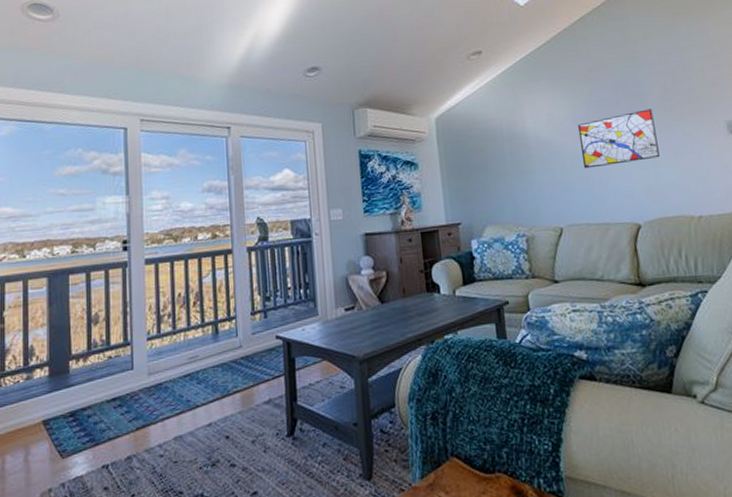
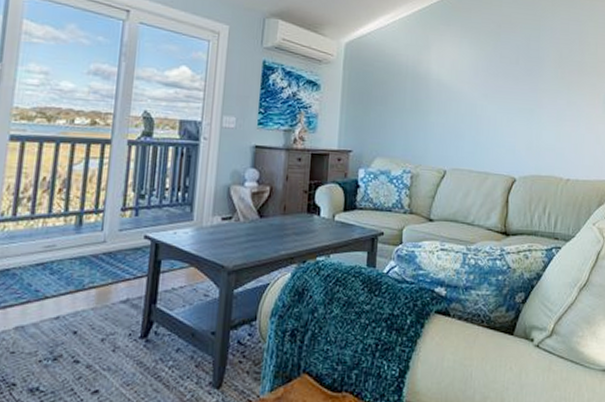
wall art: present [577,109,660,169] -> none [476,72,546,120]

